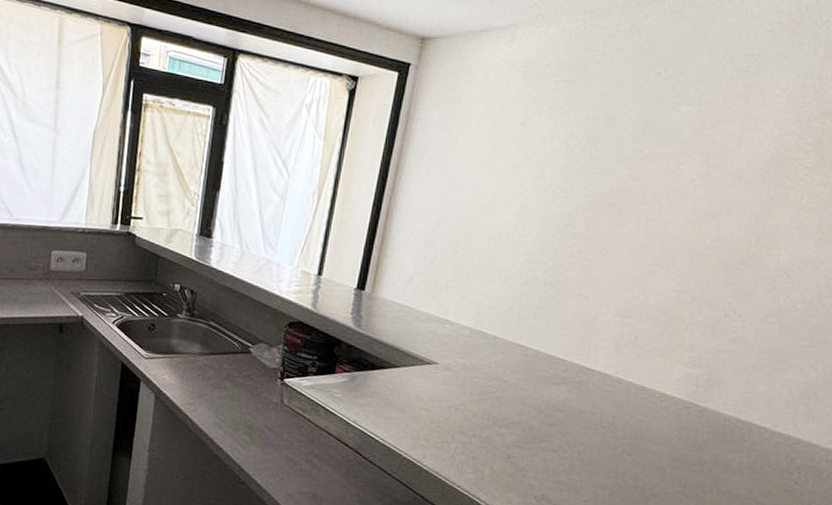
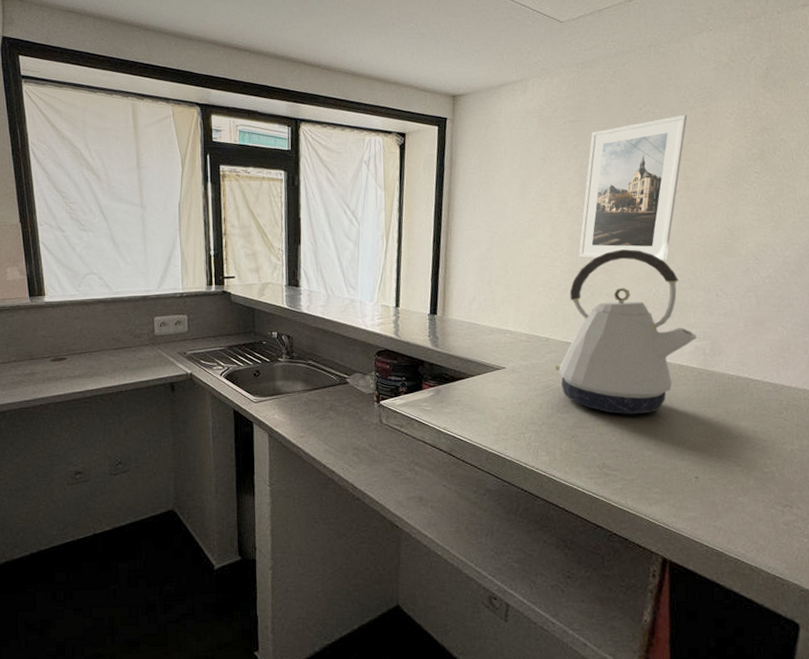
kettle: none [499,242,691,445] -> present [555,249,698,415]
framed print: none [549,85,722,264] -> present [578,114,688,261]

